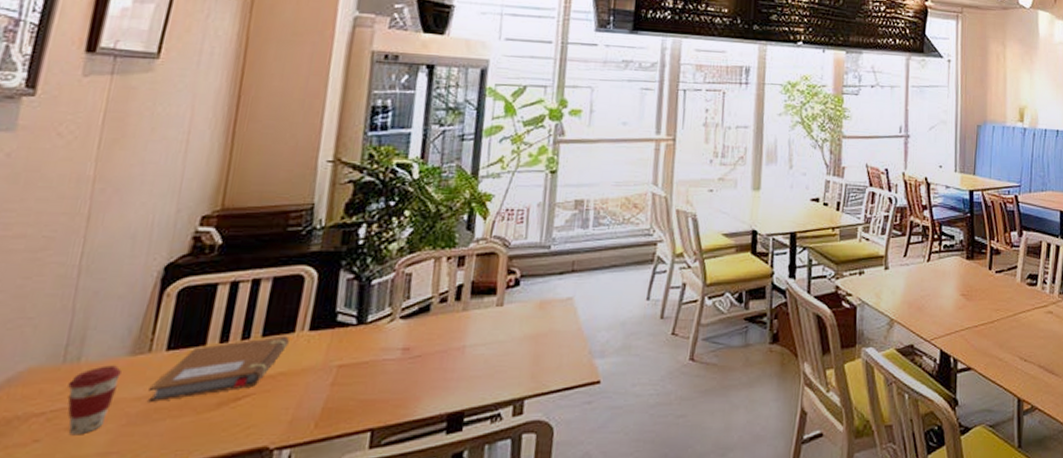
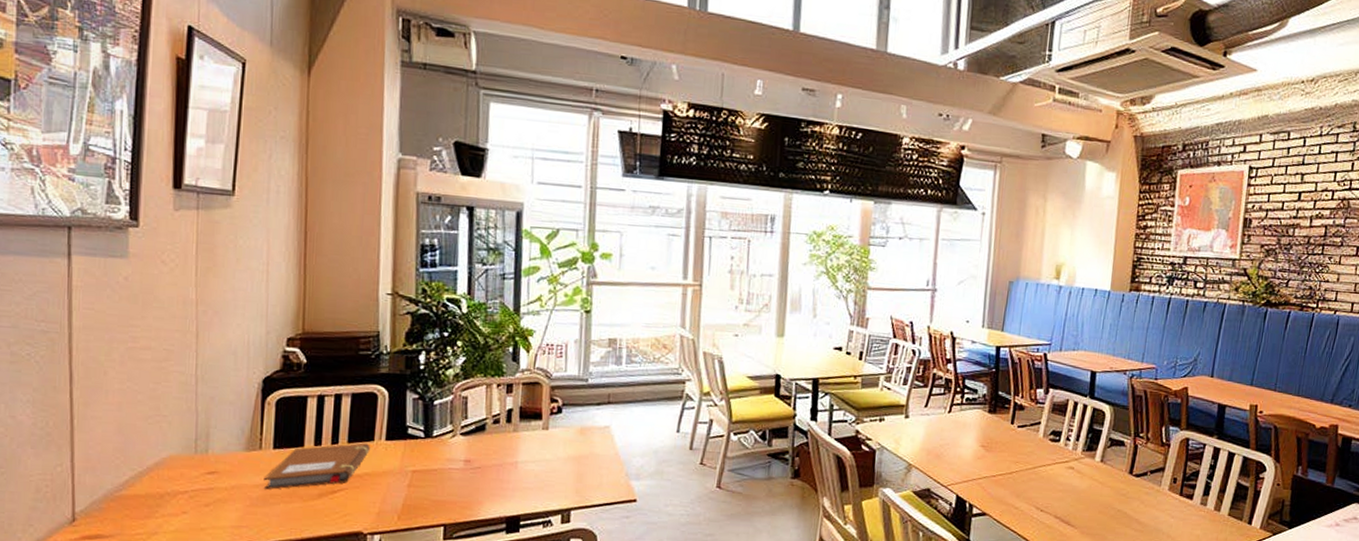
coffee cup: present [67,365,121,436] -> none [202,458,241,511]

